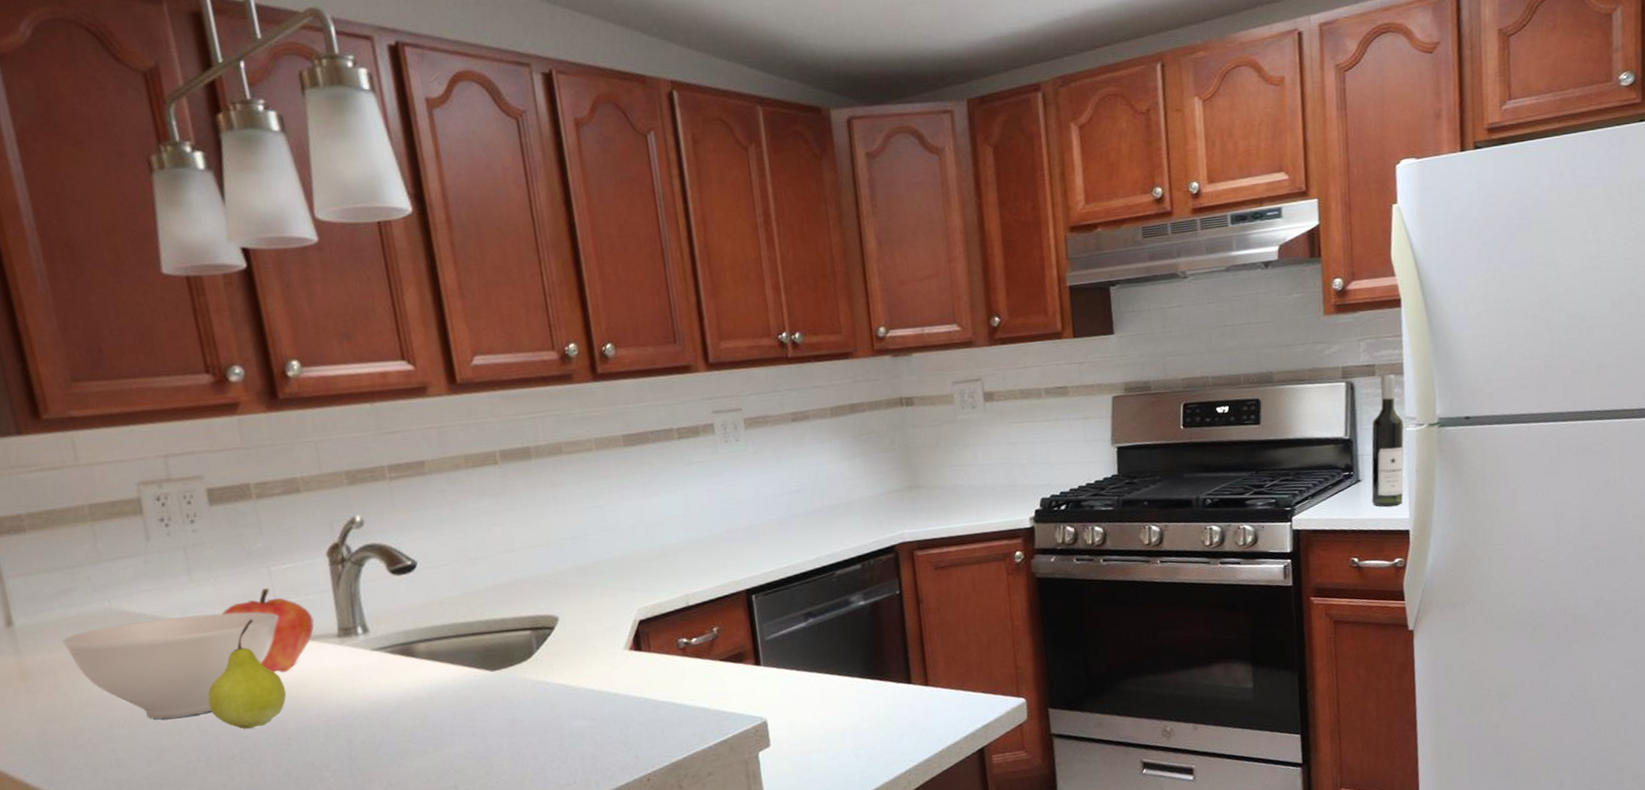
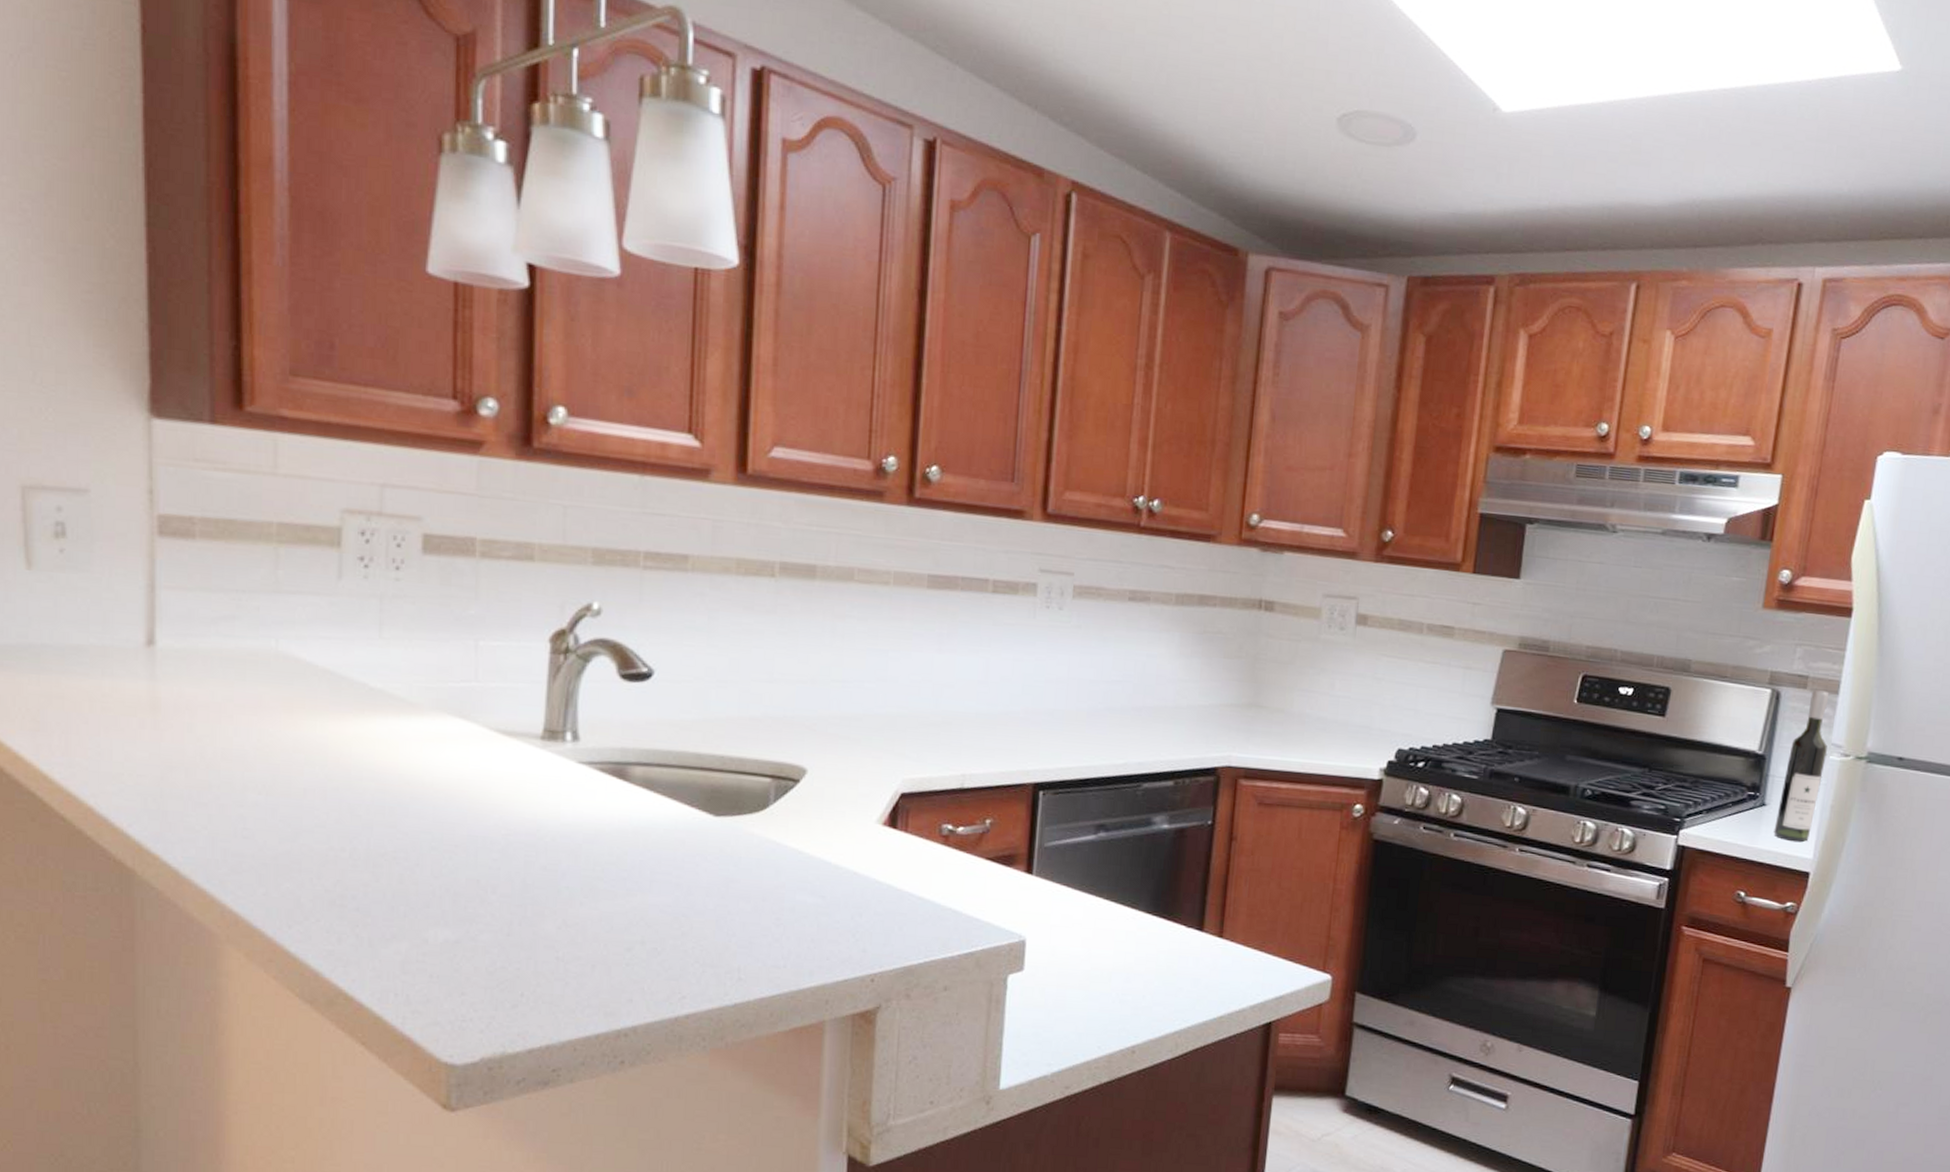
bowl: present [62,612,279,720] -> none [210,670,476,796]
fruit: present [208,619,287,729] -> none [368,696,466,825]
fruit: present [221,588,314,673] -> none [408,664,516,768]

